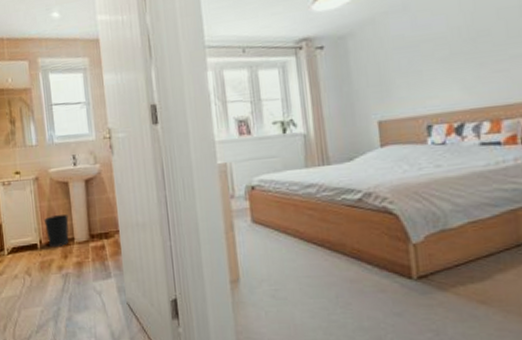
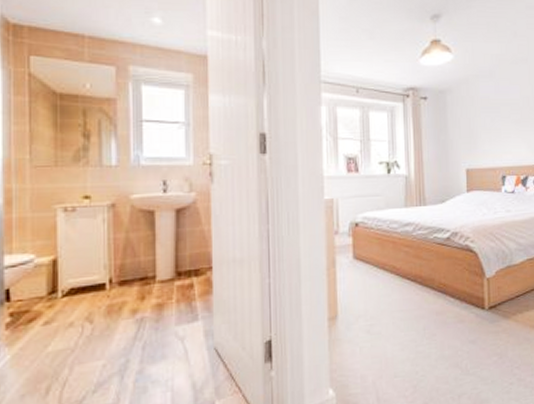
wastebasket: present [43,214,69,248] -> none [117,247,151,288]

